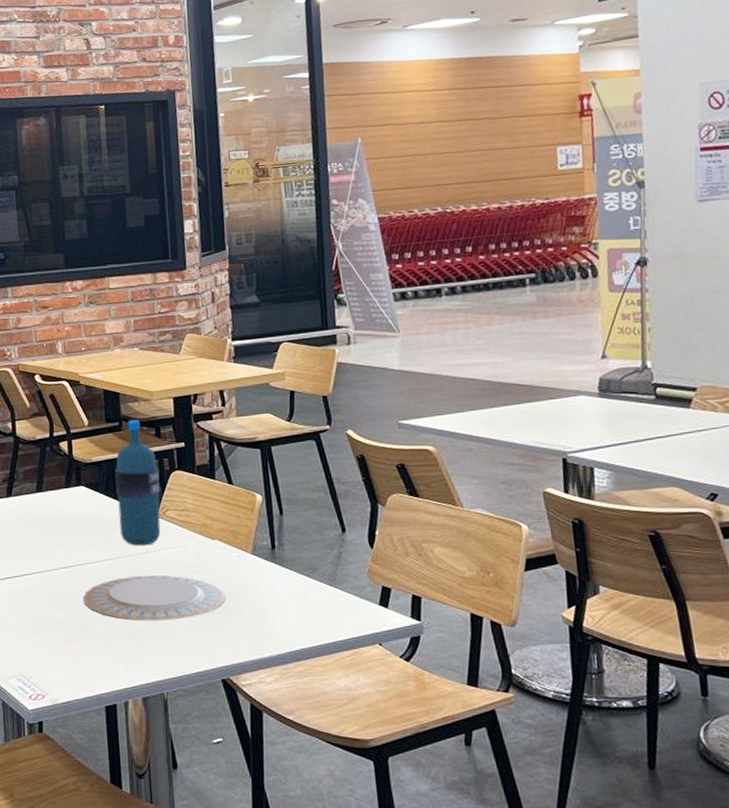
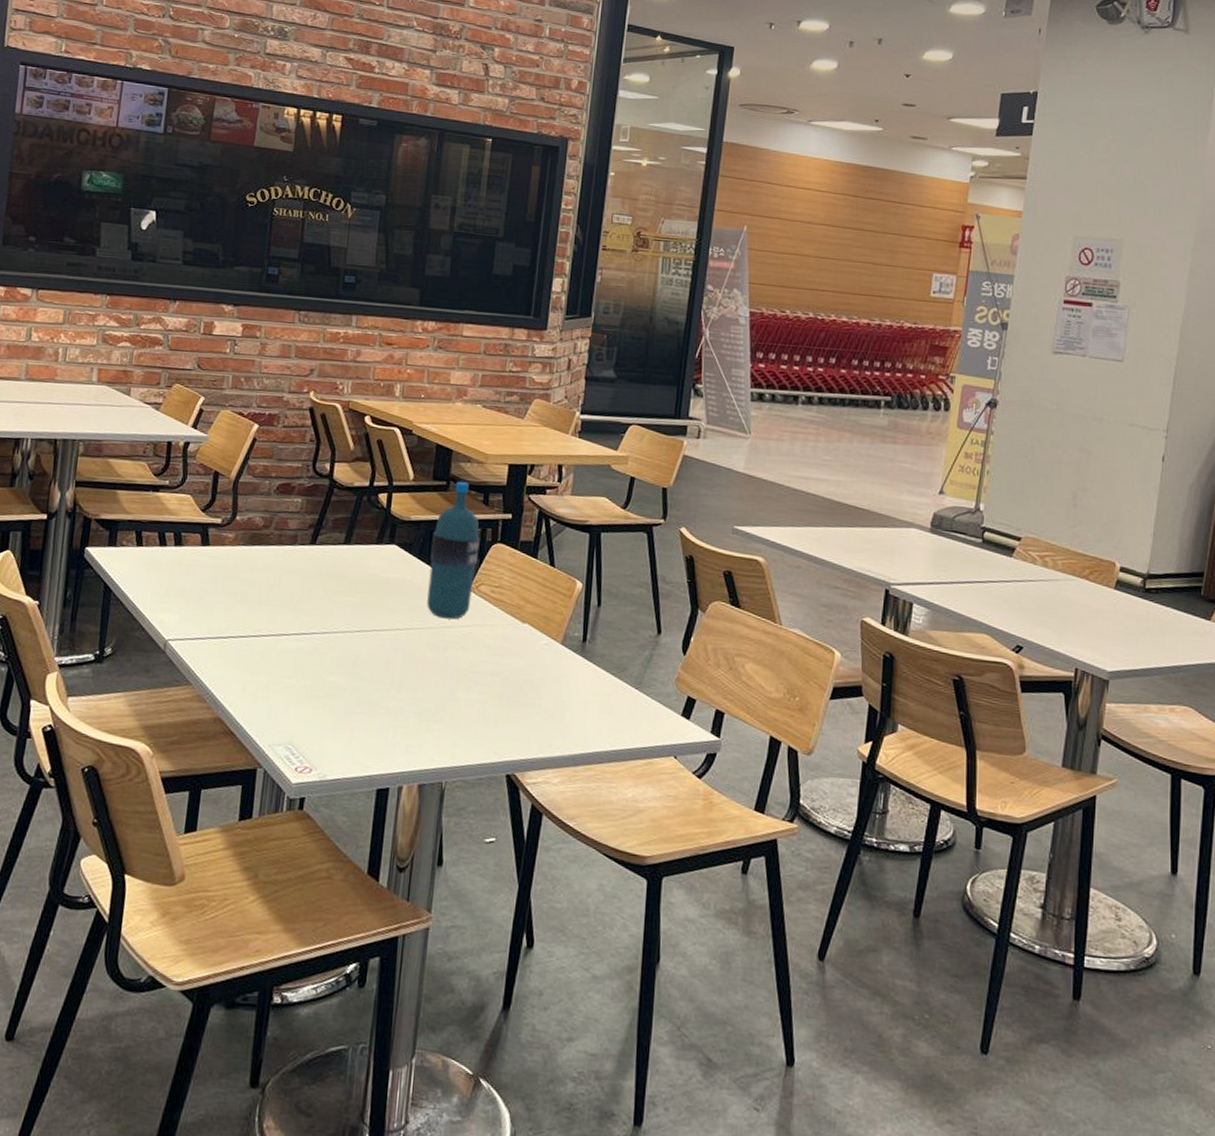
plate: present [83,575,226,621] -> none [373,650,527,704]

